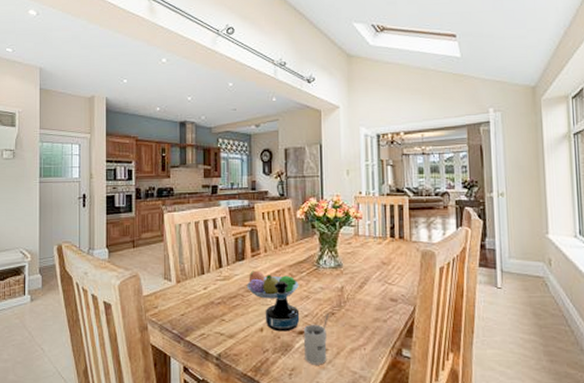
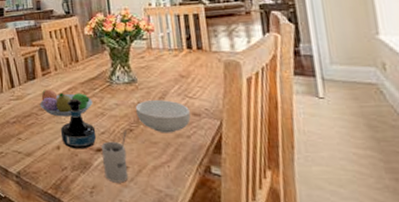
cereal bowl: none [338,284,388,317] -> present [135,99,191,133]

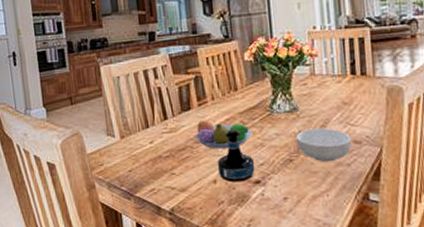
mug: present [102,130,129,183] -> none [260,160,287,215]

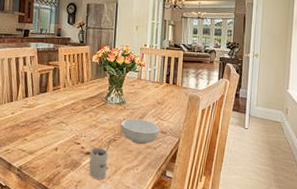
fruit bowl: present [195,120,252,149] -> none [47,101,90,125]
tequila bottle: present [217,129,255,183] -> none [60,111,88,152]
mug: none [260,160,287,215] -> present [89,139,111,180]

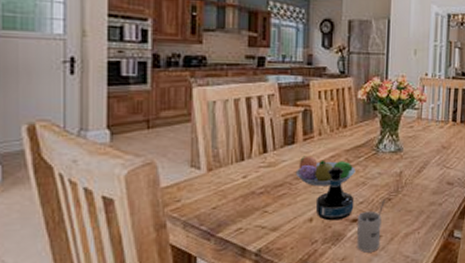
fruit bowl: none [47,101,90,125] -> present [295,155,356,187]
tequila bottle: none [60,111,88,152] -> present [315,166,355,221]
cereal bowl: present [120,118,159,145] -> none [396,169,445,202]

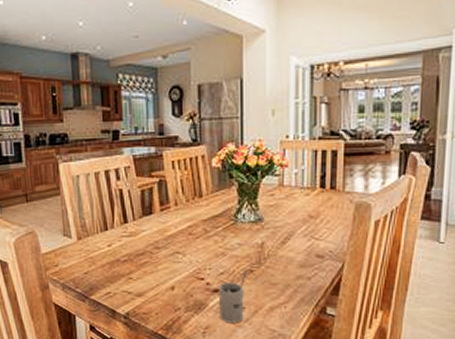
fruit bowl: present [295,155,356,187] -> none [155,226,214,256]
tequila bottle: present [315,166,355,221] -> none [176,236,215,290]

